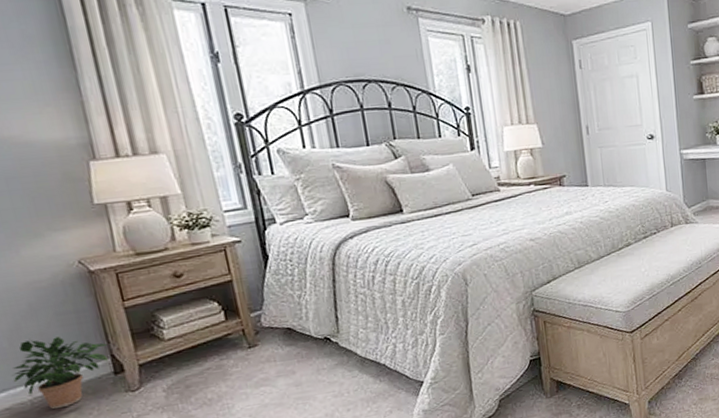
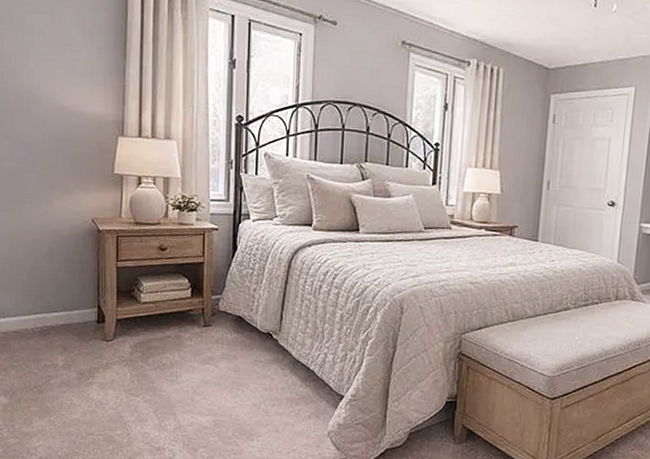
potted plant: present [11,336,108,410] -> none [24,278,97,342]

